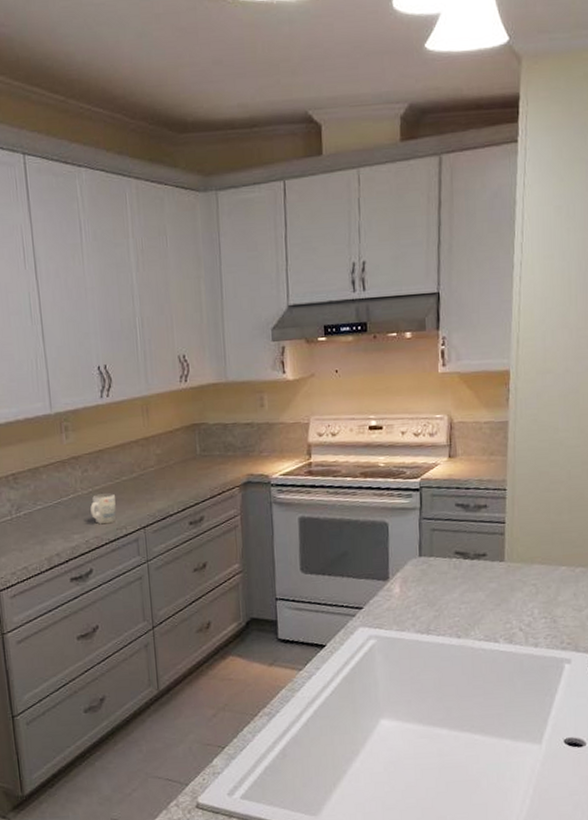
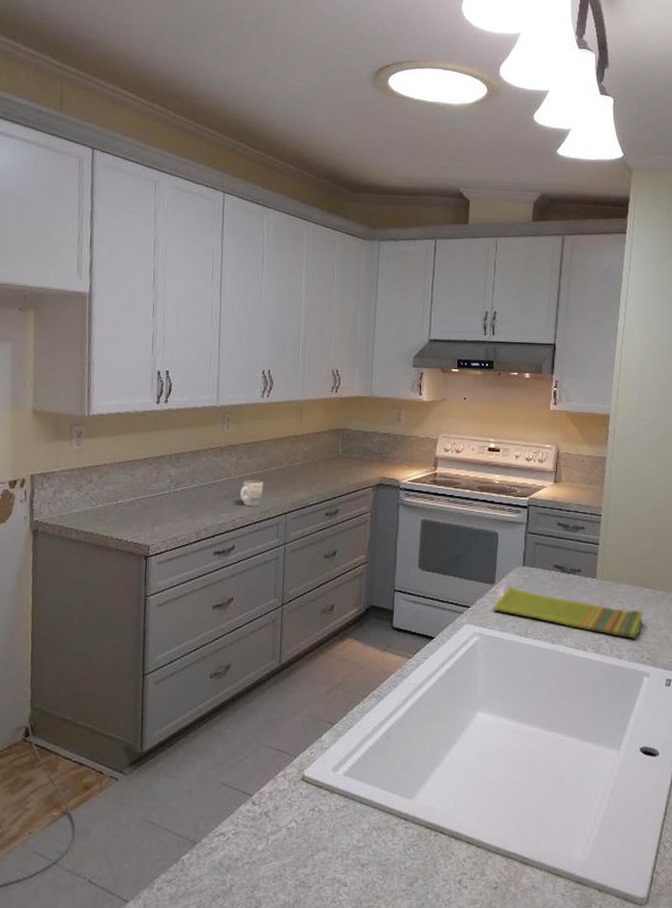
dish towel: none [389,581,561,624] -> present [494,587,643,639]

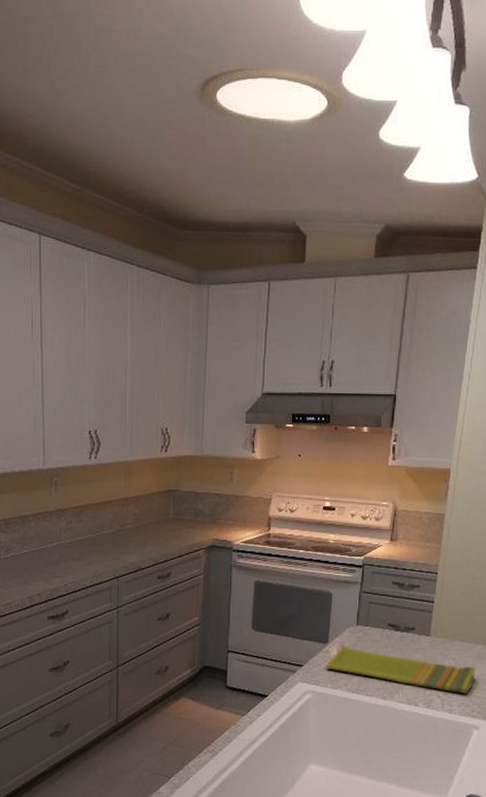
mug: present [240,480,263,507] -> none [71,544,94,572]

